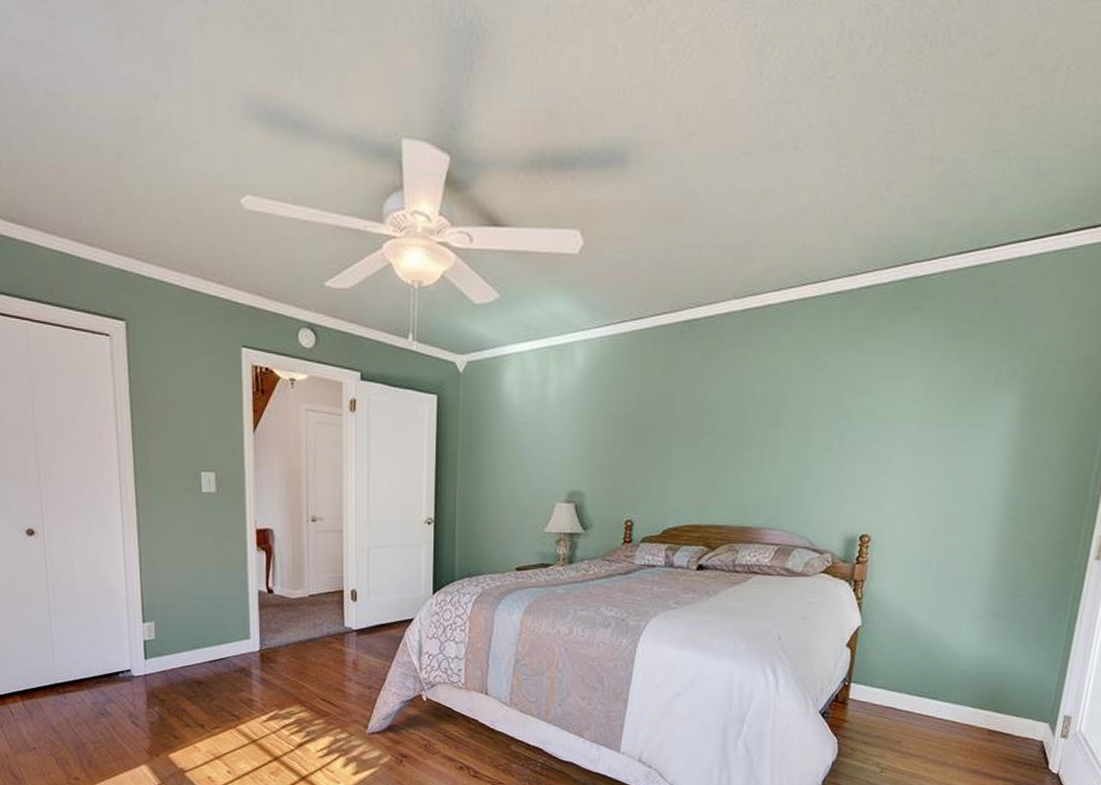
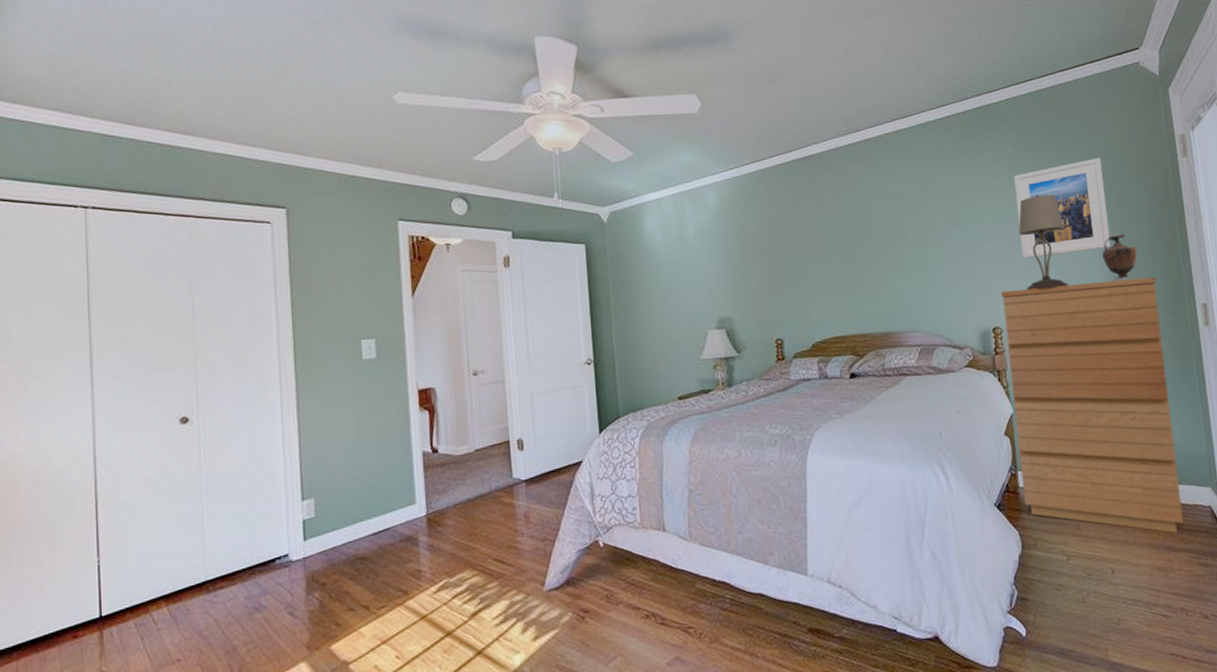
dresser: none [850,497,1057,762] -> present [1000,277,1184,533]
table lamp: none [907,392,969,500] -> present [1018,194,1068,291]
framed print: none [912,355,1034,464] -> present [1013,158,1111,259]
vase: none [1003,447,1045,500] -> present [1102,233,1138,281]

